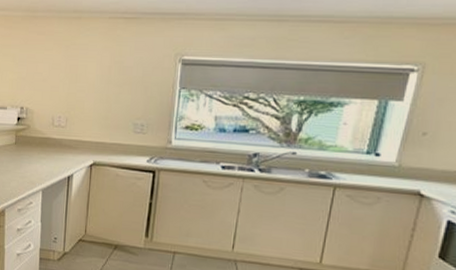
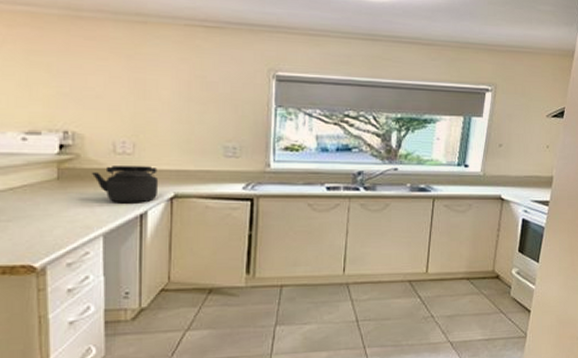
kettle: none [36,136,83,168] -> present [91,166,159,203]

